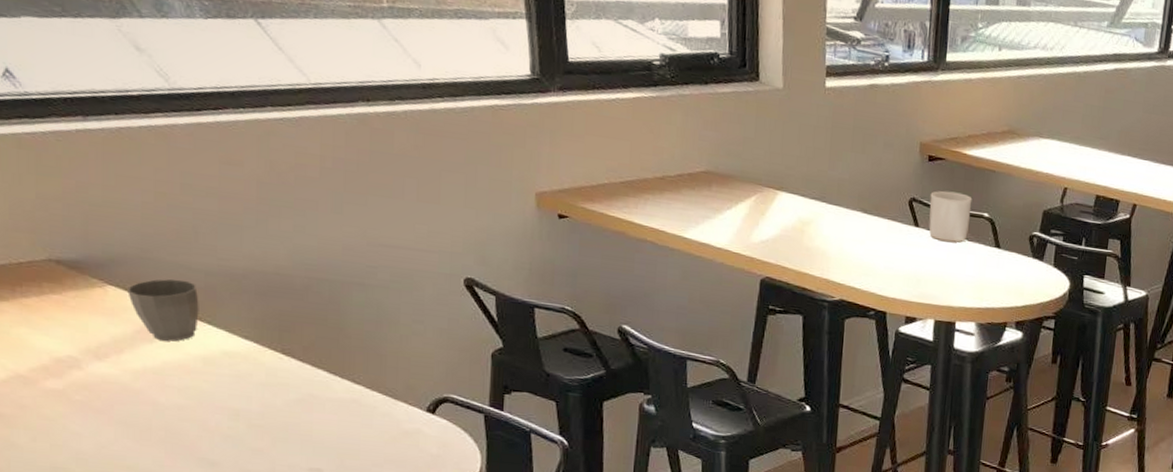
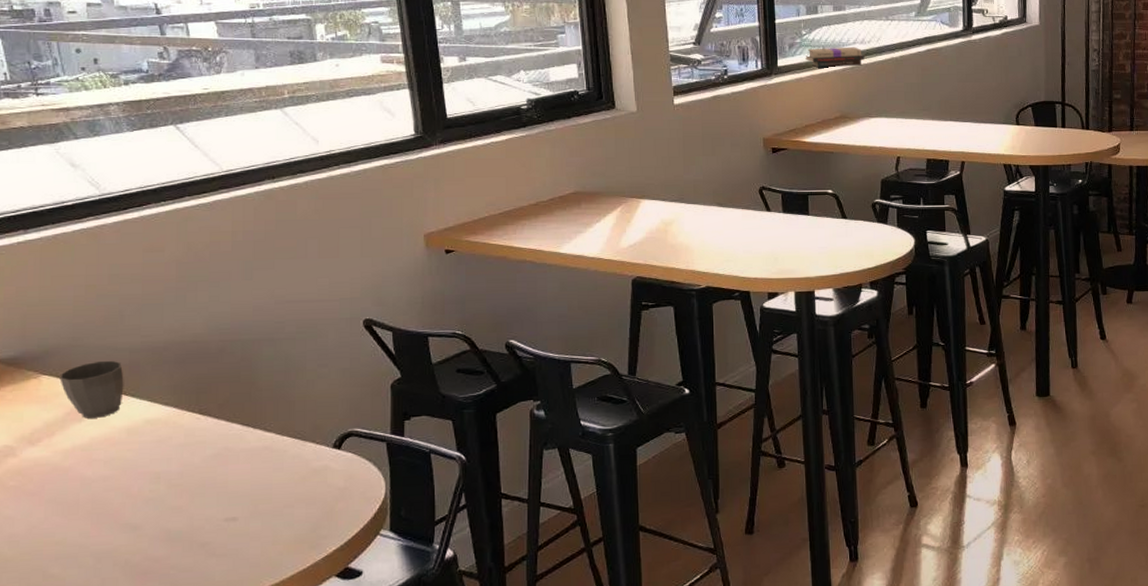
mug: present [928,190,973,243] -> none [777,176,817,220]
books: none [978,46,1044,76] -> present [805,47,865,68]

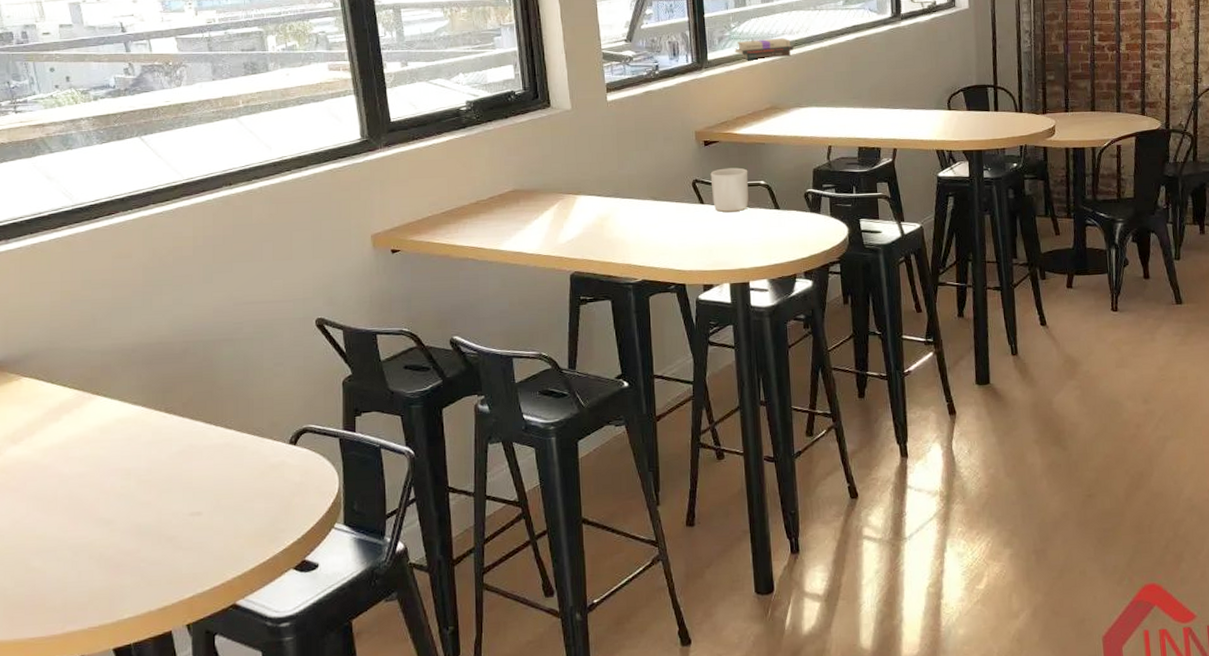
cup: present [59,360,124,418] -> none [39,362,97,418]
mug: none [777,176,817,220] -> present [710,167,749,212]

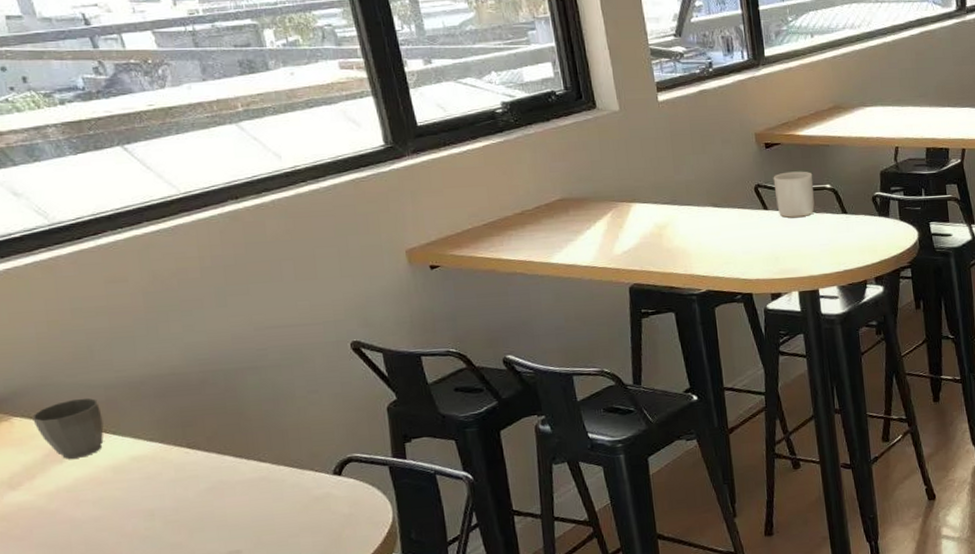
cup: none [39,362,97,418] -> present [32,397,104,459]
books: present [735,38,794,60] -> none [793,32,856,56]

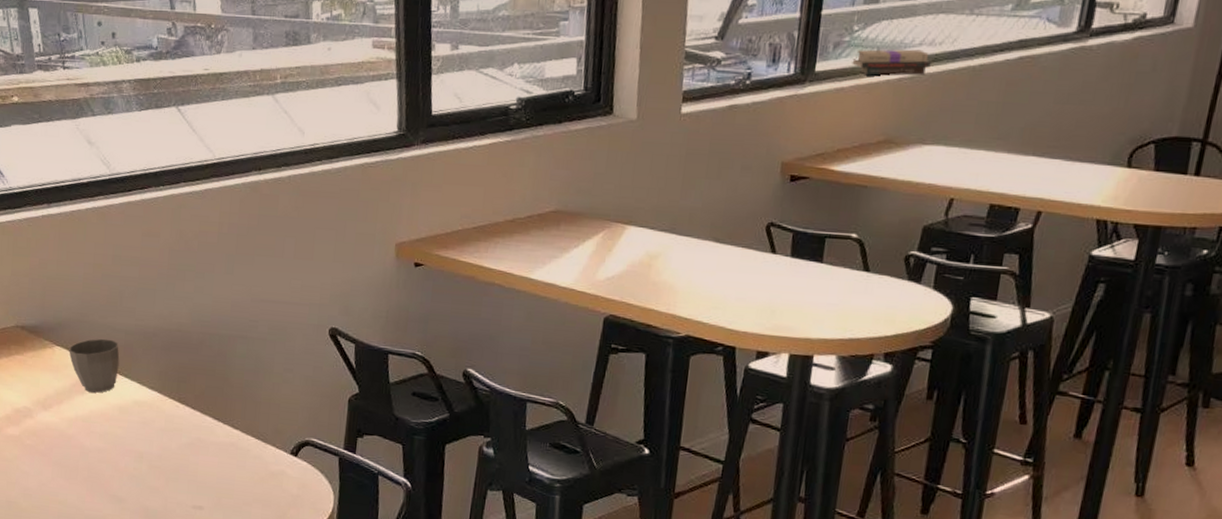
mug: present [773,171,815,218] -> none [787,212,839,268]
books: none [793,32,856,56] -> present [852,49,931,77]

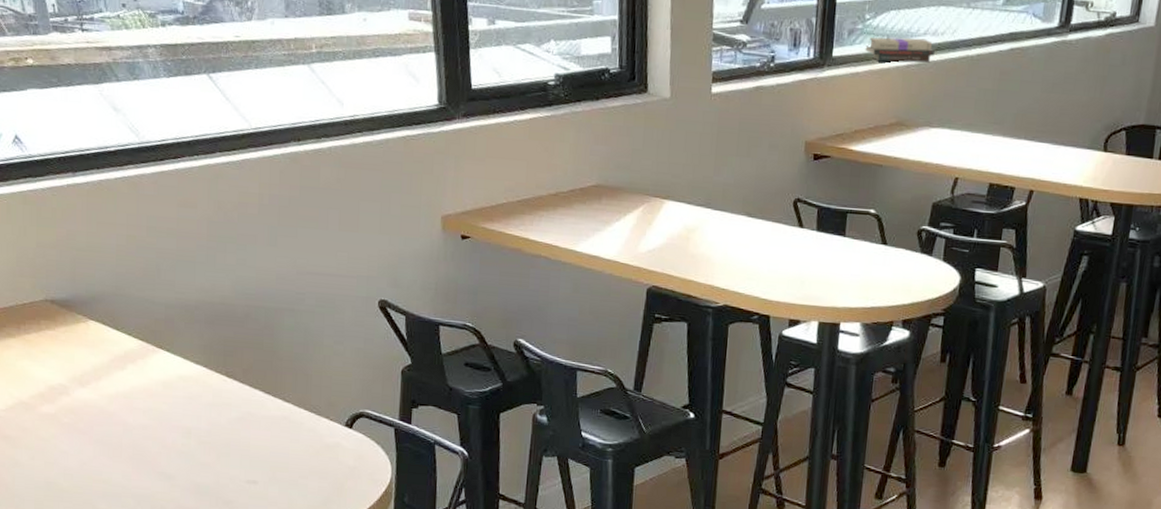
cup: present [69,338,120,393] -> none [105,312,161,368]

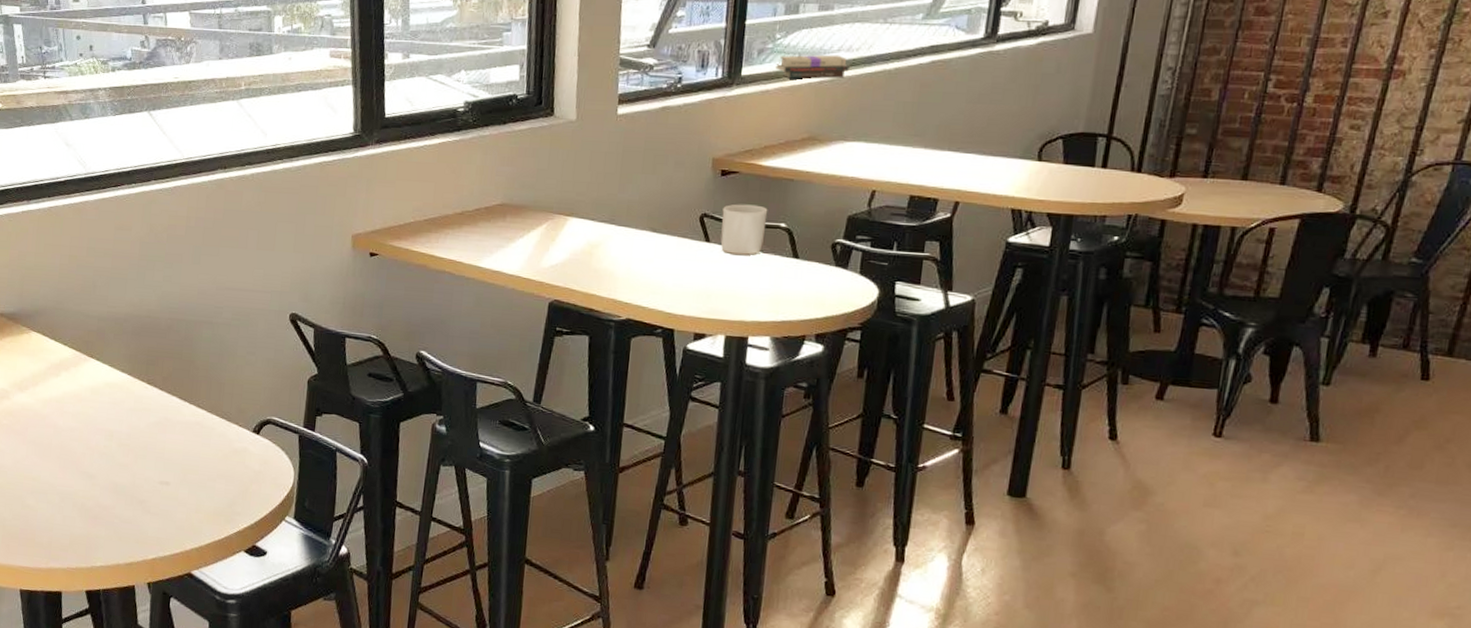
mug: none [813,189,858,241] -> present [720,204,768,255]

